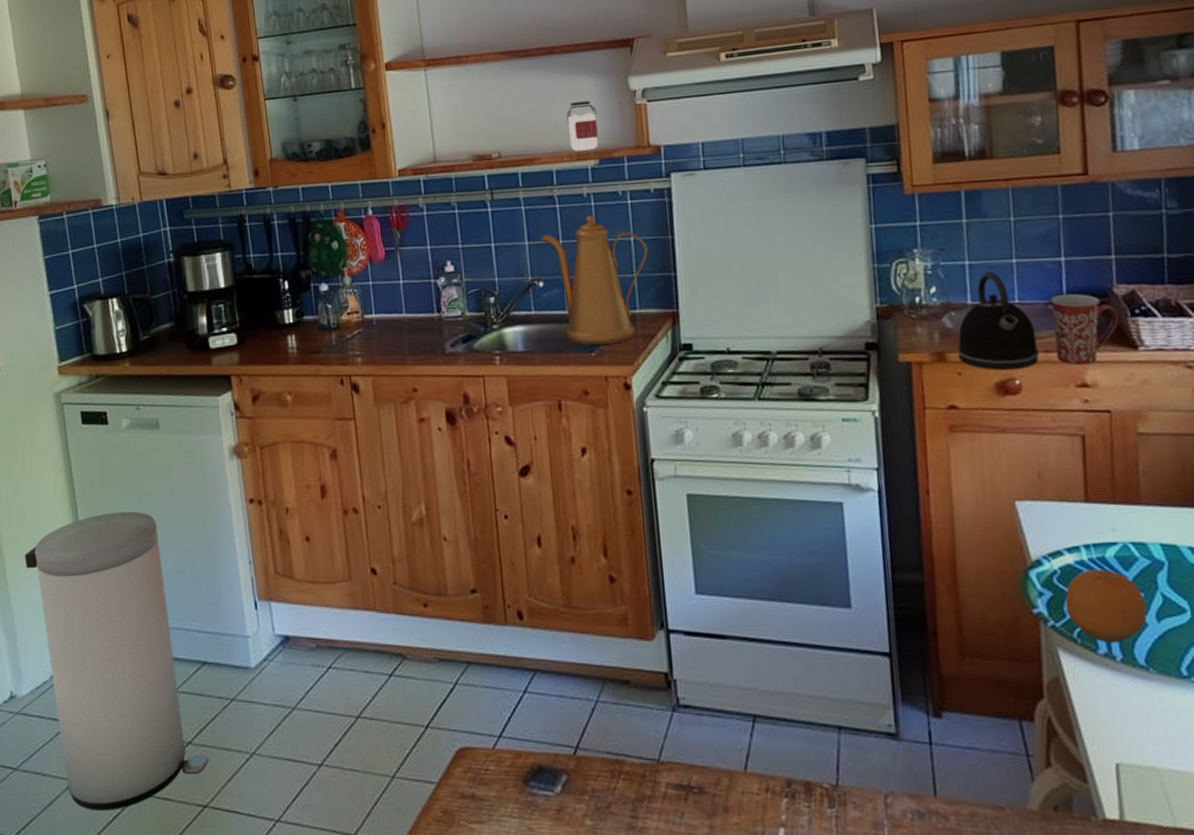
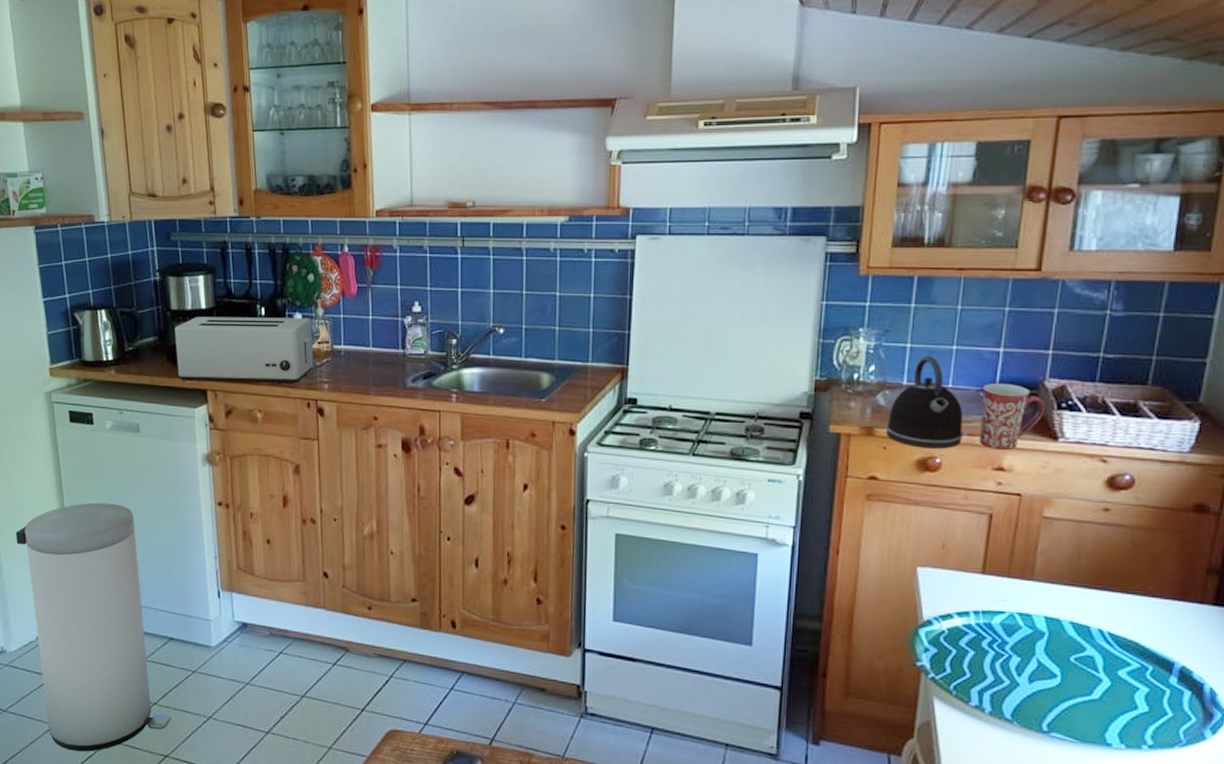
toaster: none [193,288,344,369] -> present [175,316,313,384]
coffee pot: present [539,215,648,346] -> none [504,270,605,392]
jar: present [567,101,599,151] -> none [542,158,572,207]
fruit: present [1065,568,1147,642] -> none [947,632,1022,697]

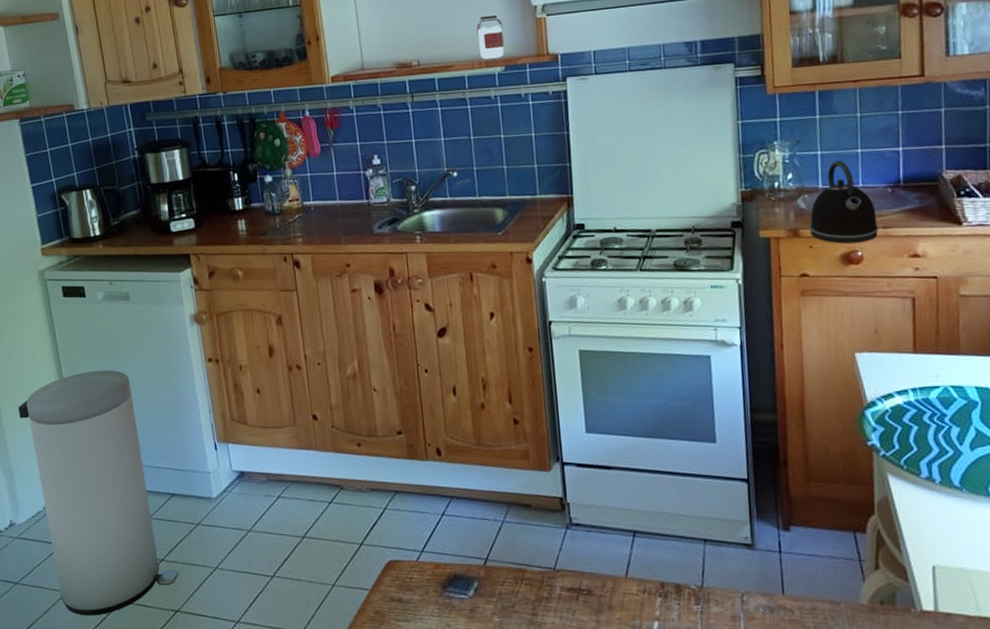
toaster: present [175,316,313,384] -> none [156,179,286,249]
jar: none [542,158,572,207] -> present [477,15,504,60]
mug: present [979,384,1046,451] -> none [889,178,947,239]

